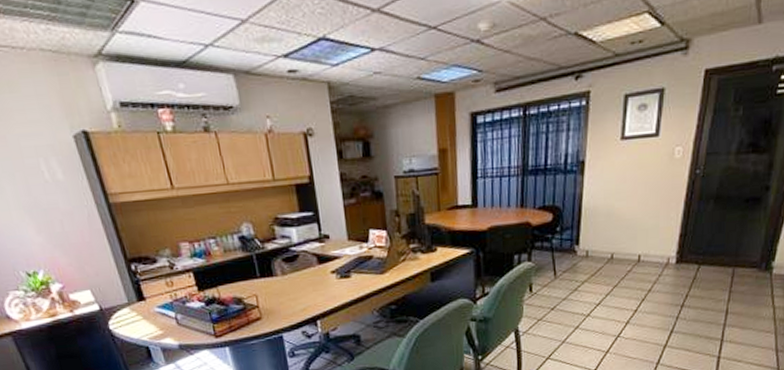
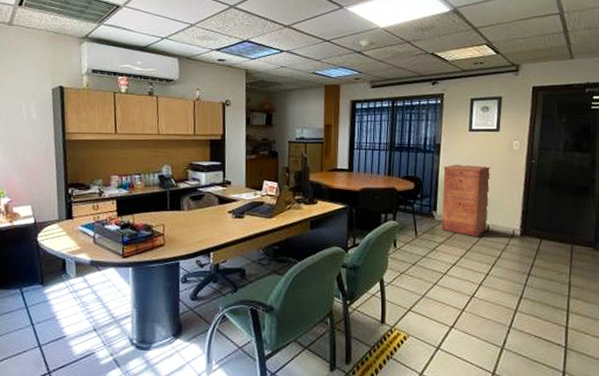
filing cabinet: none [584,183,646,271] -> present [441,165,491,237]

